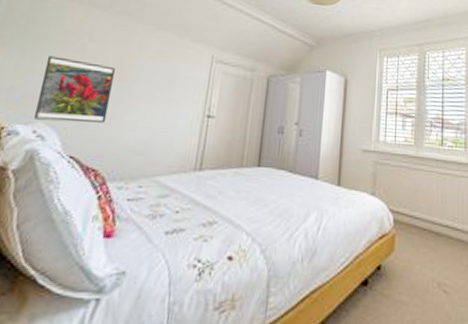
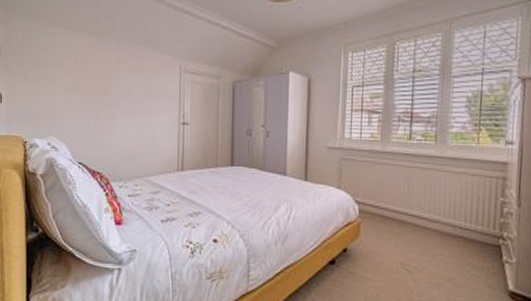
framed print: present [34,56,115,123] -> none [45,79,101,135]

